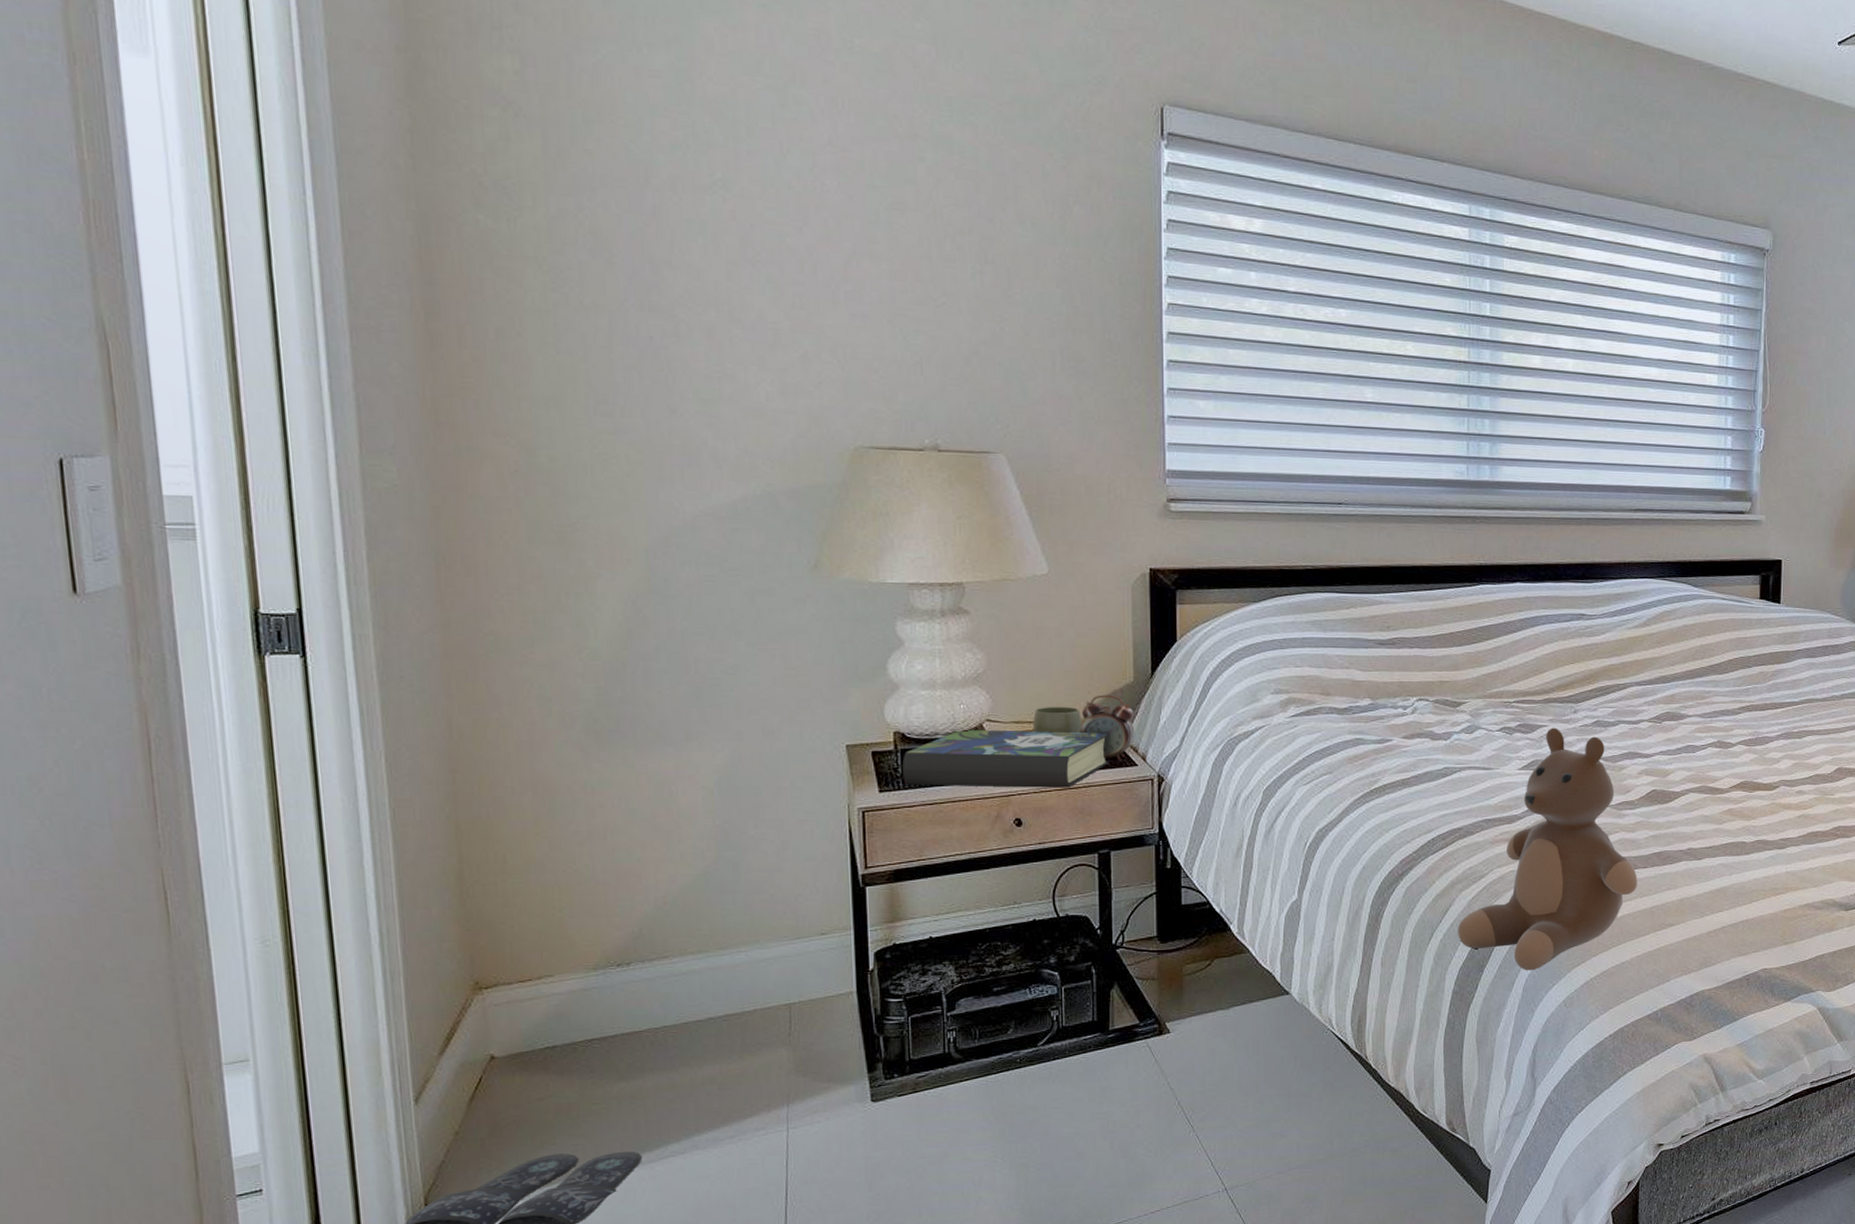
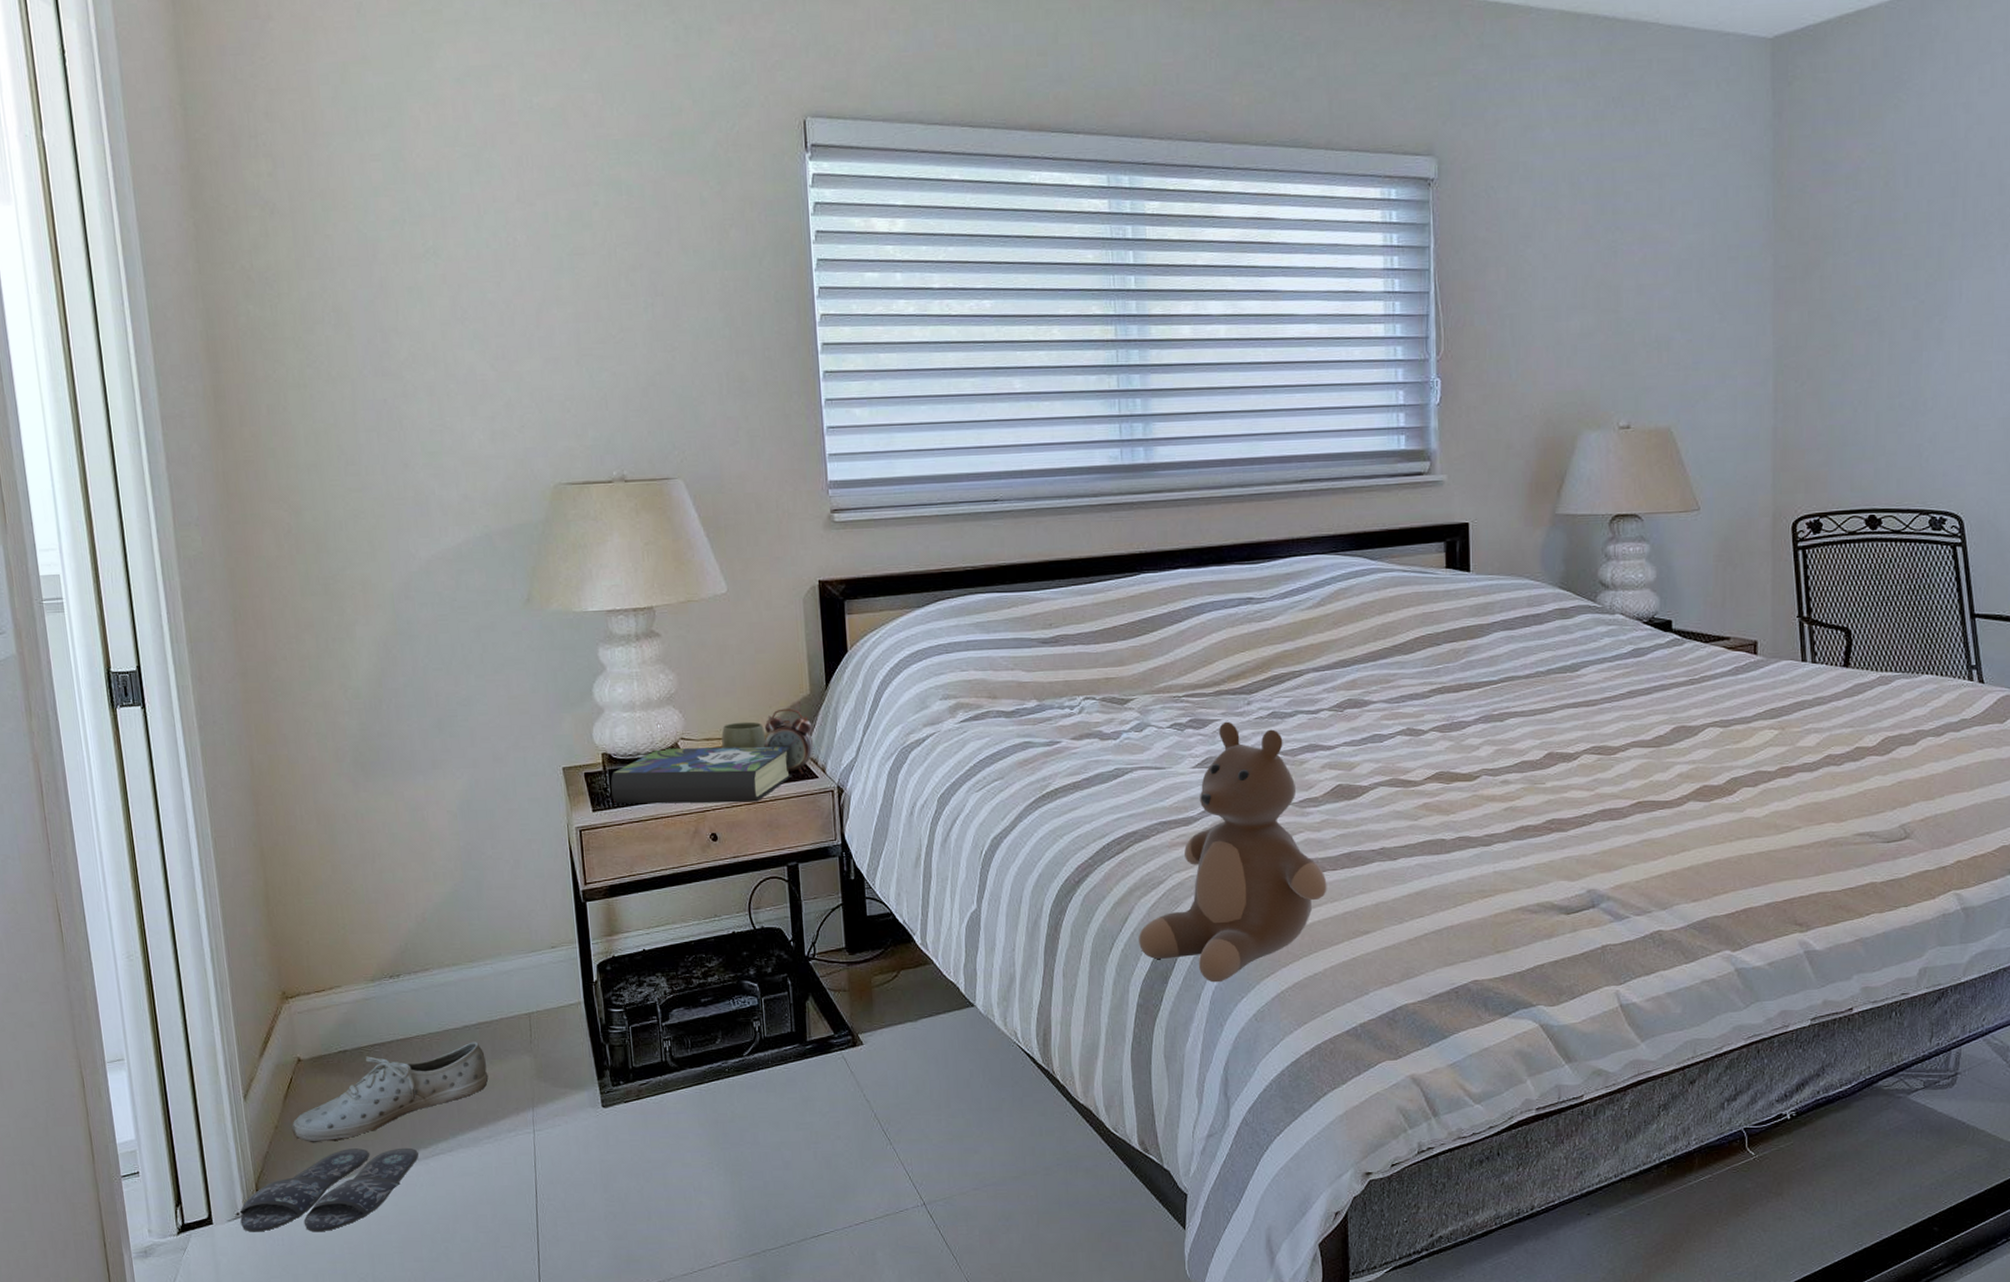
shoe: none [477,1035,735,1150] -> present [291,1041,489,1143]

